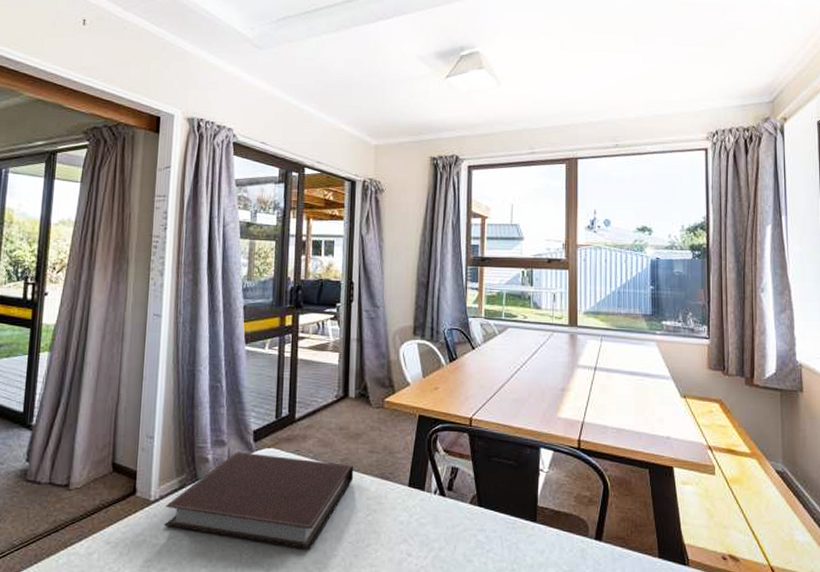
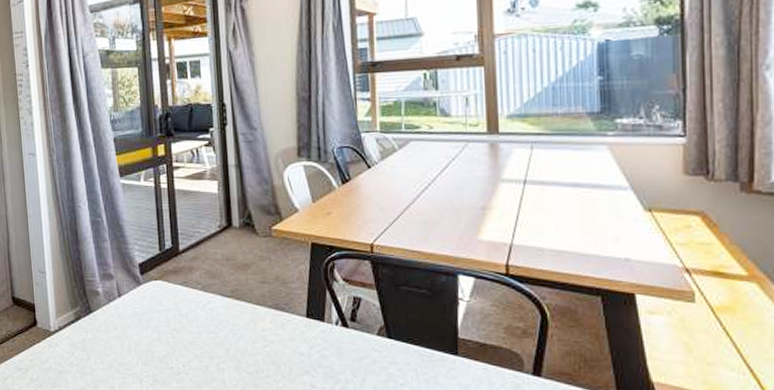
notebook: present [164,451,354,550] -> none [65,284,246,379]

